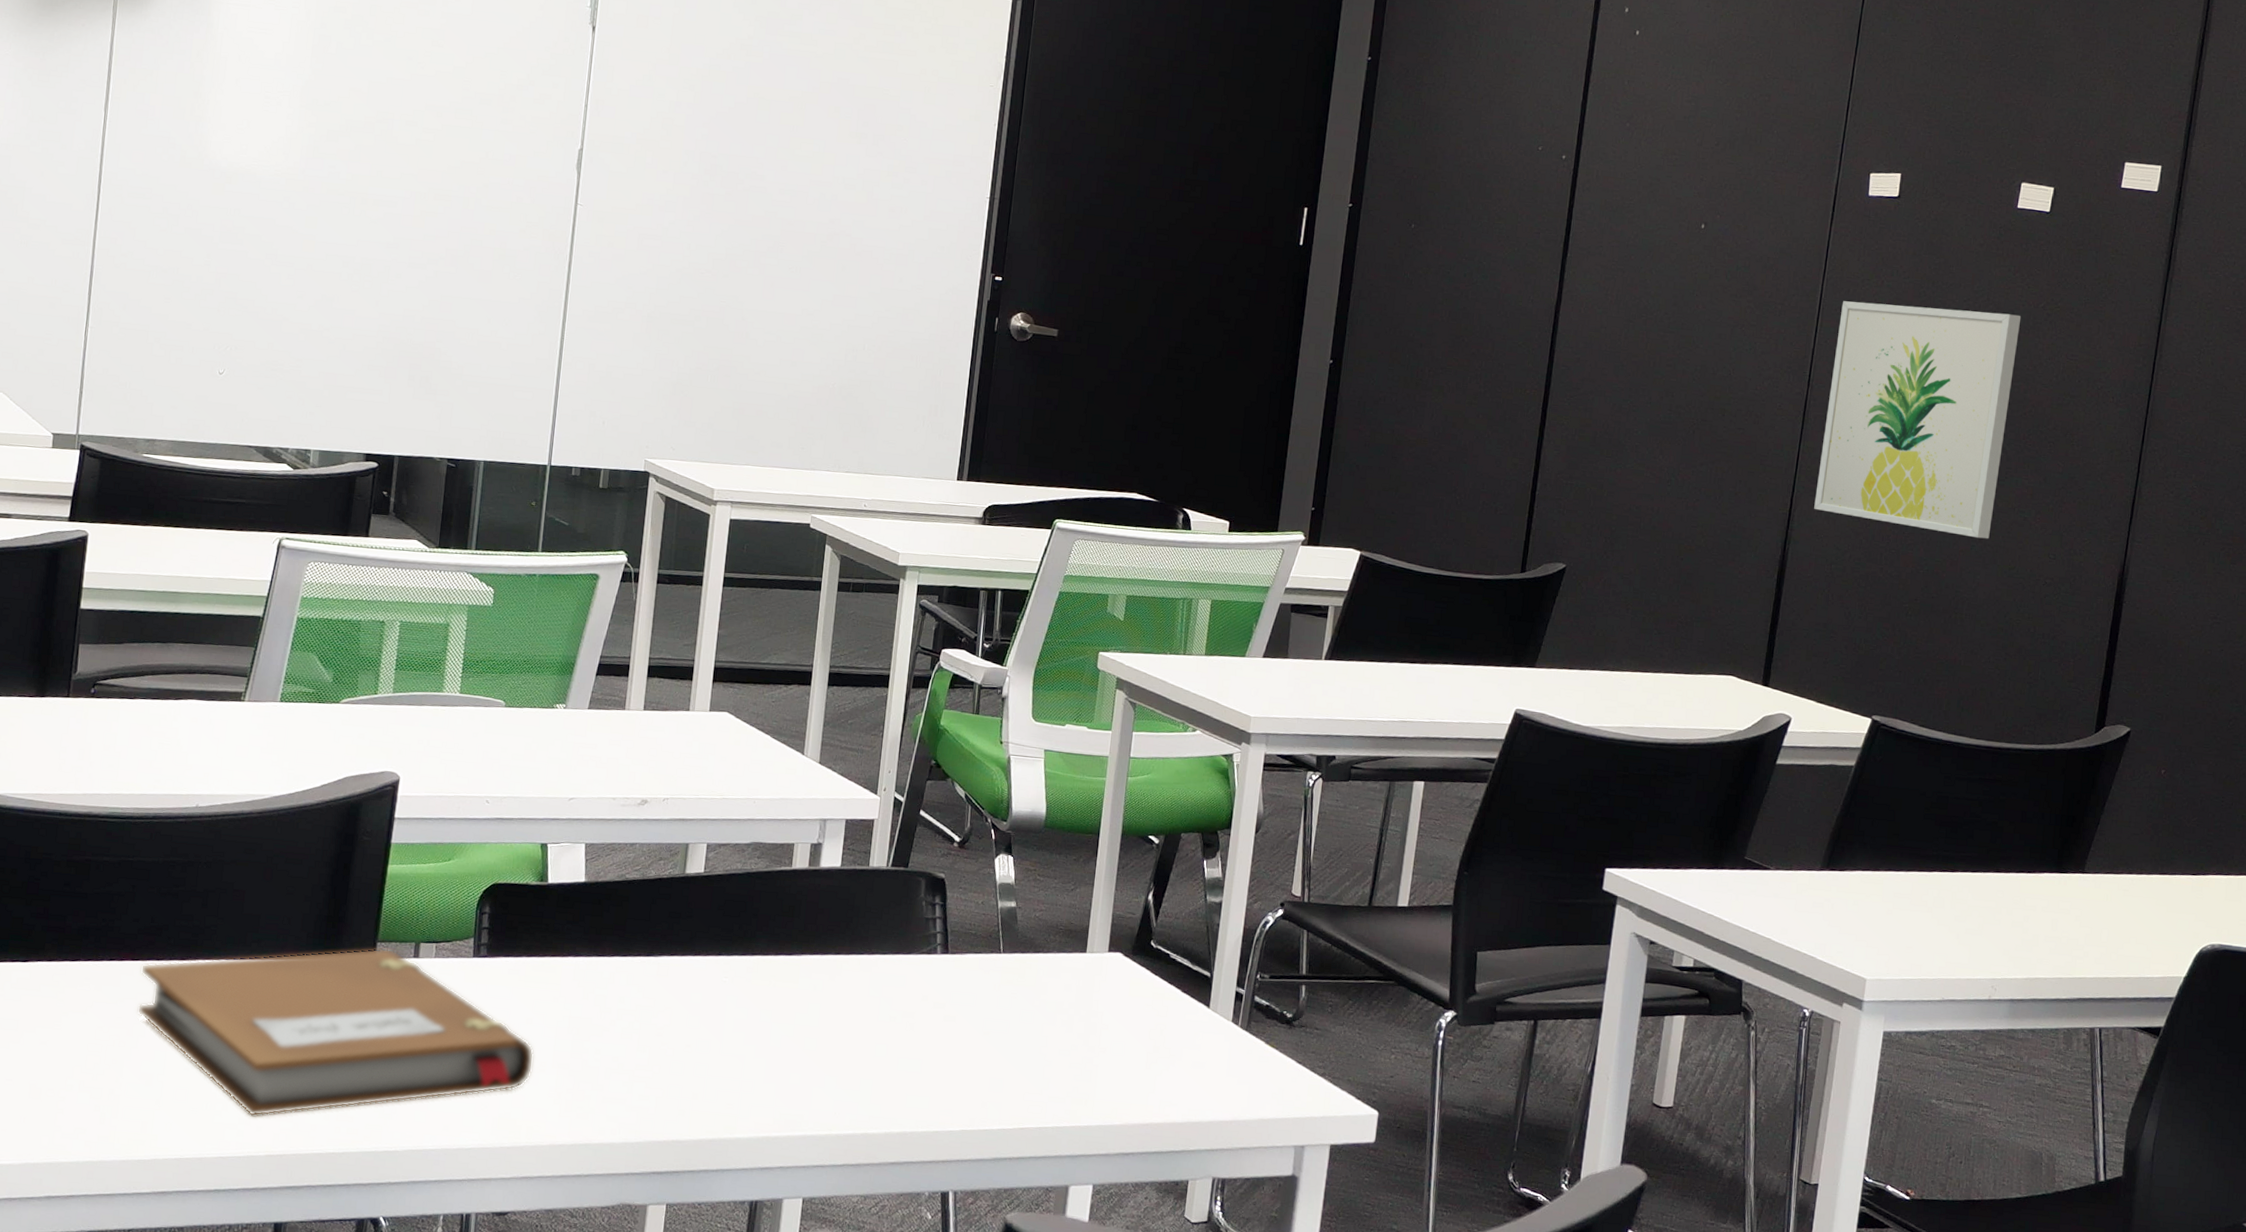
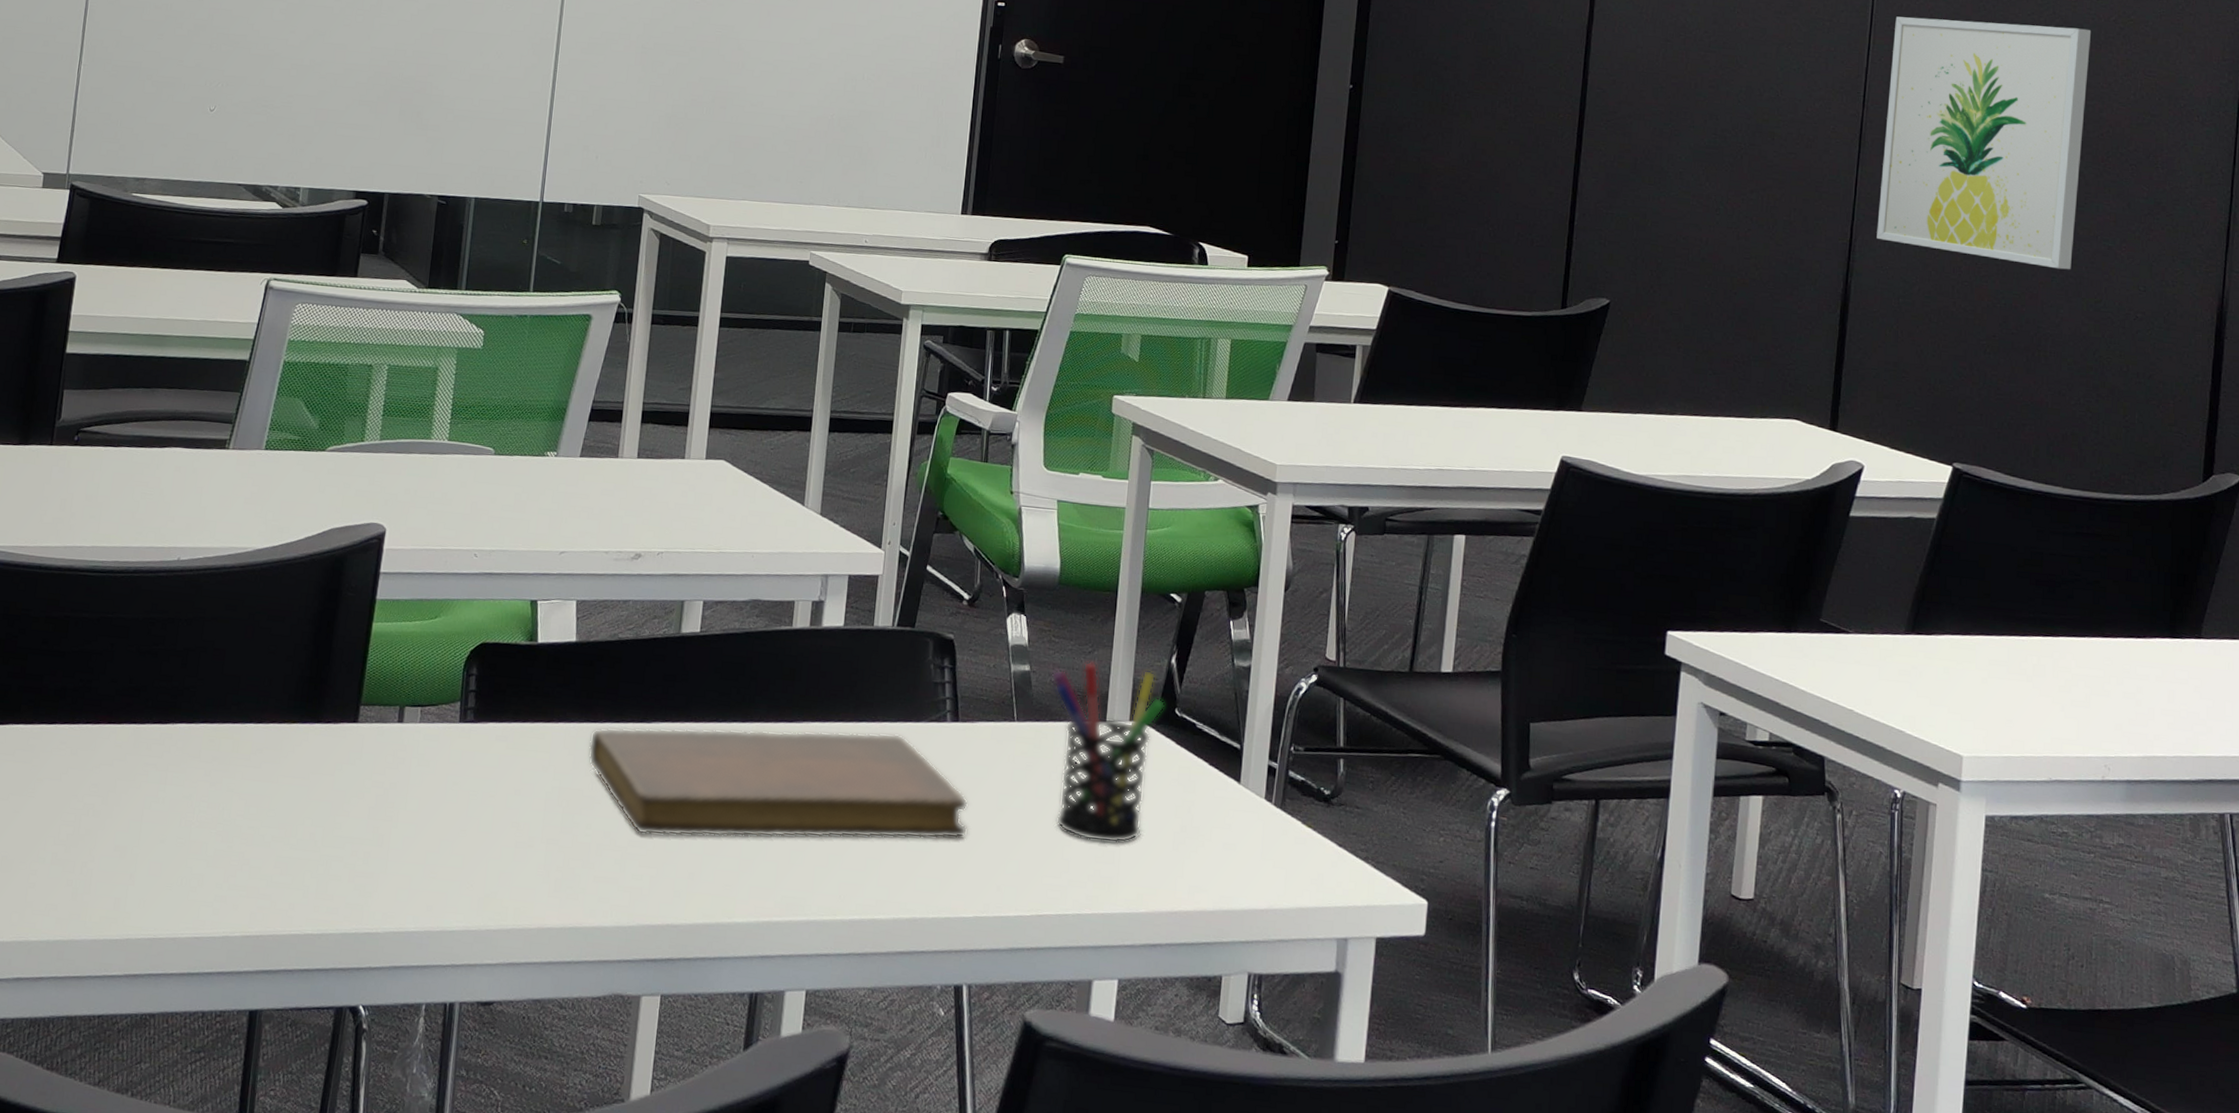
notebook: present [137,948,534,1117] -> none [112,712,523,894]
notebook: none [597,961,956,1061] -> present [588,727,968,839]
pen holder: none [1035,898,1142,1063] -> present [1051,661,1166,844]

